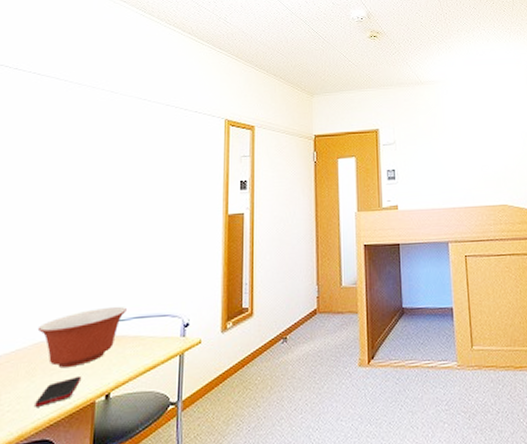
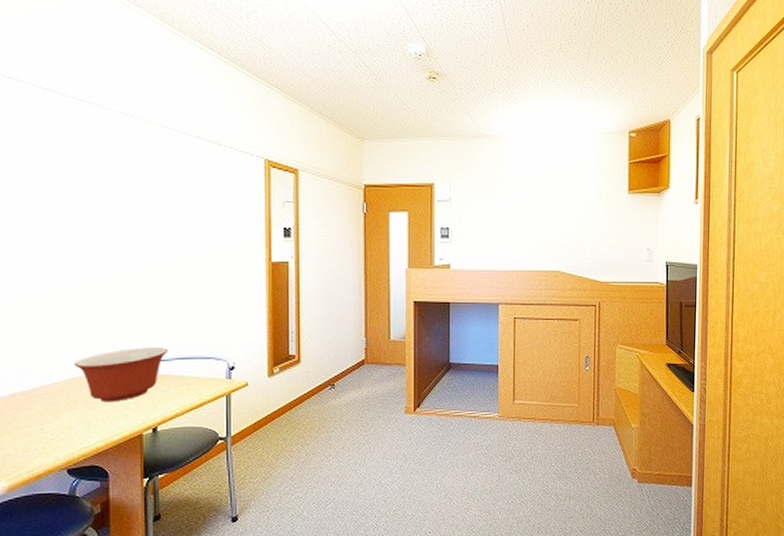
cell phone: present [35,375,82,407] -> none [80,410,126,436]

